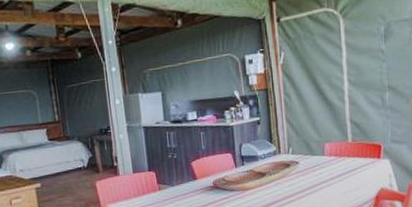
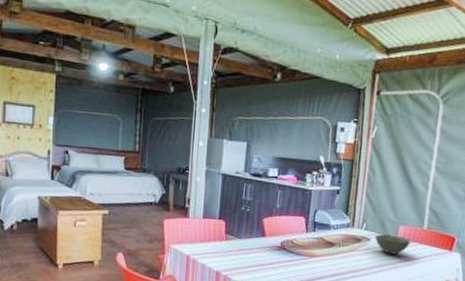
bowl: none [303,153,338,173] -> present [375,234,411,255]

